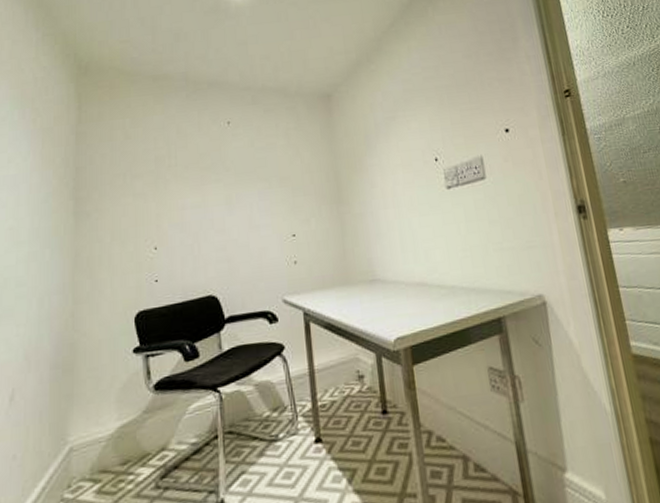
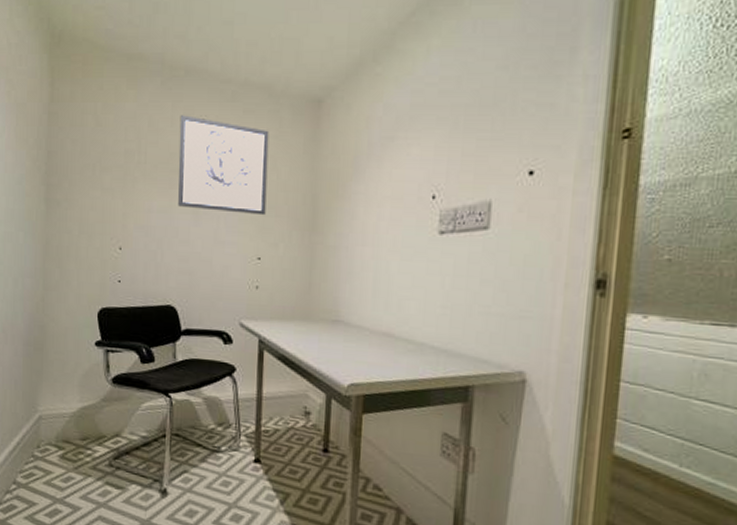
wall art: none [206,120,295,200] -> present [178,115,269,216]

